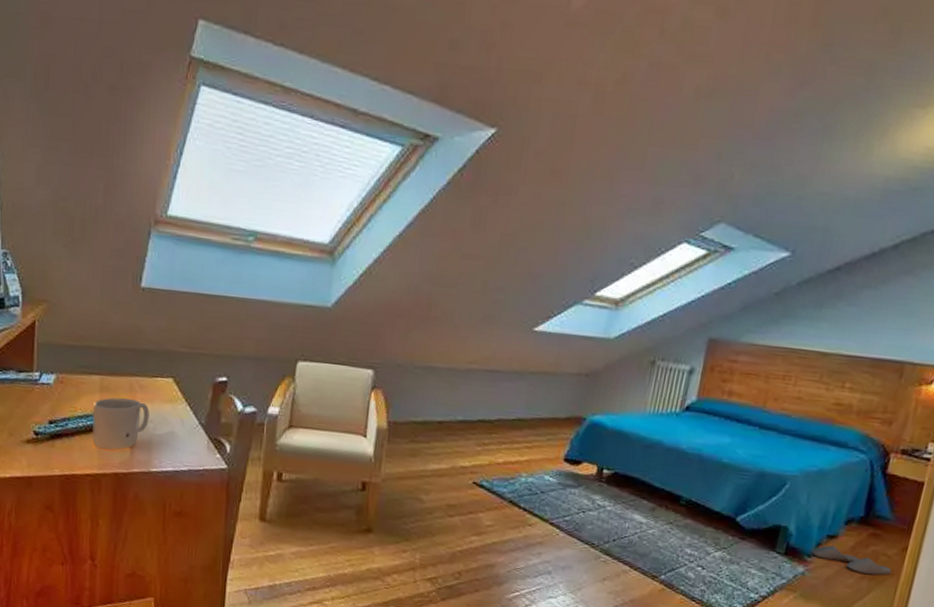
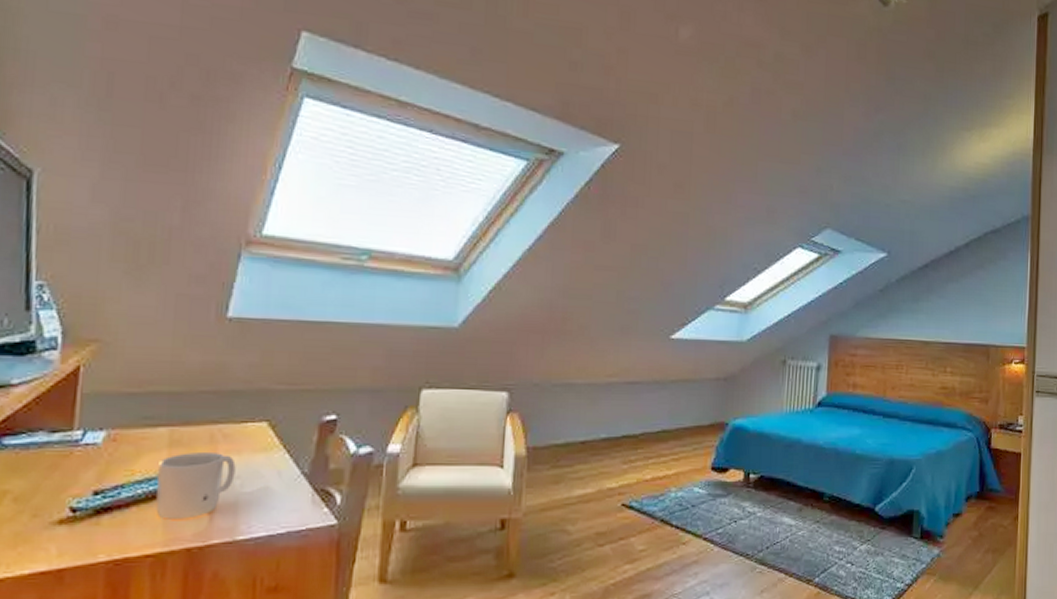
slippers: present [810,545,892,576] -> none [941,523,1010,548]

